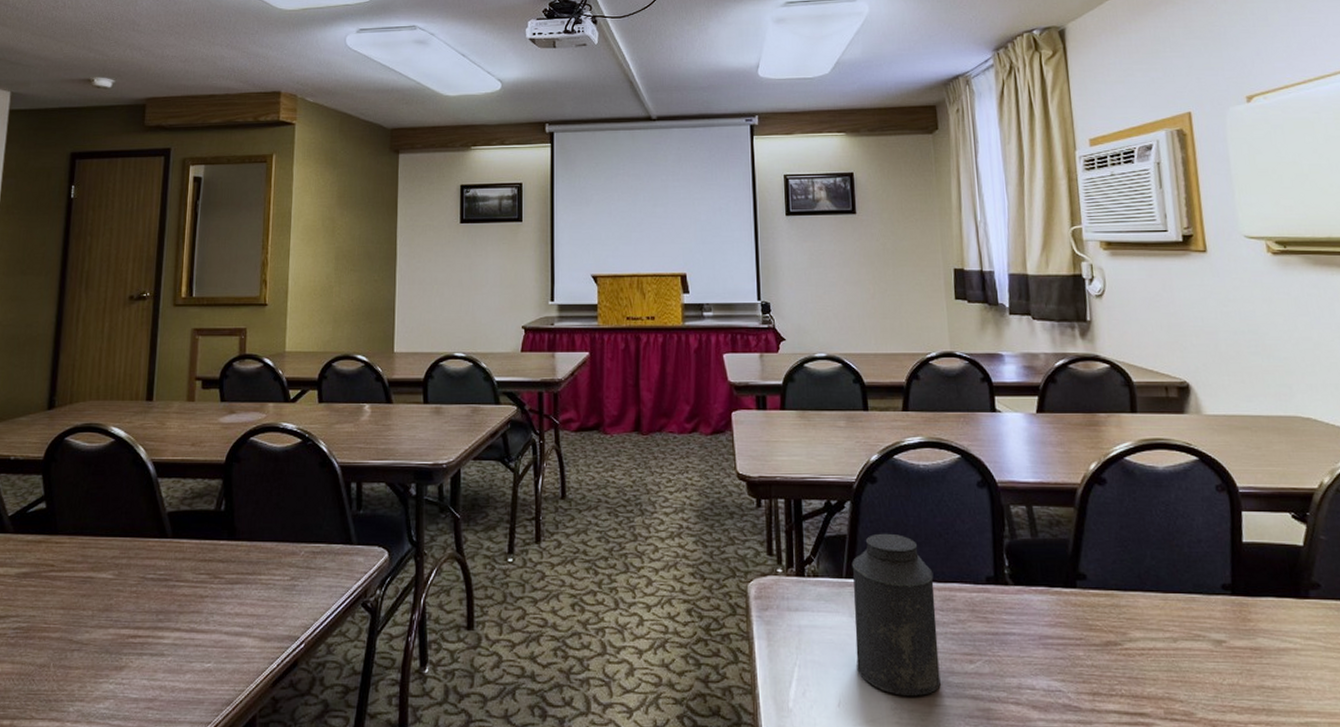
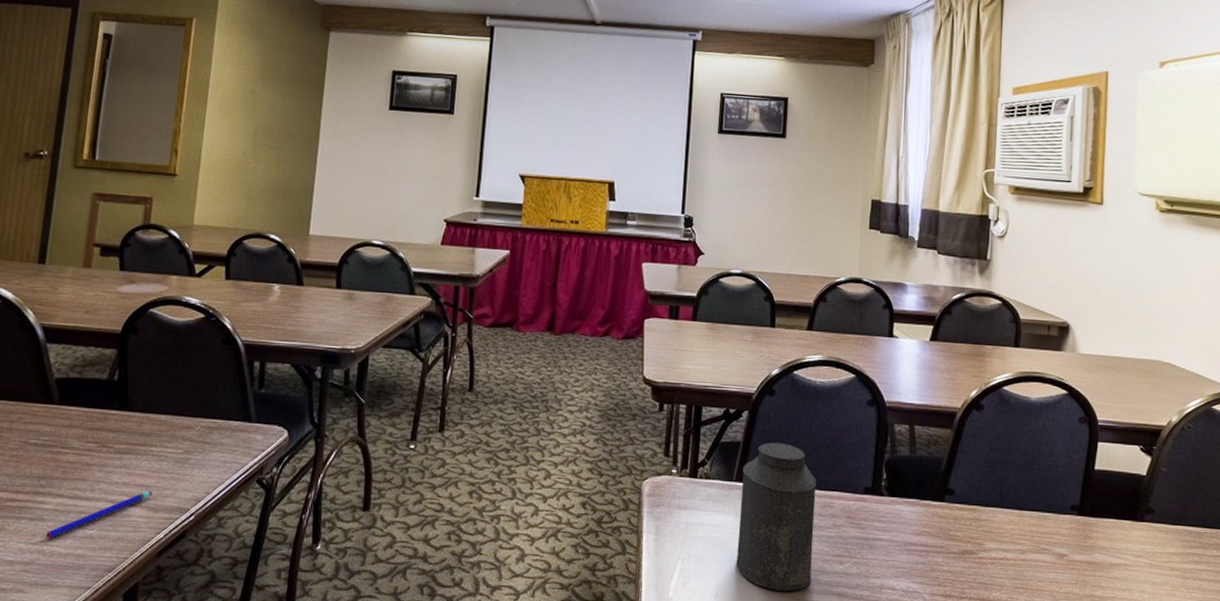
pen: none [166,620,263,674] -> present [45,491,152,539]

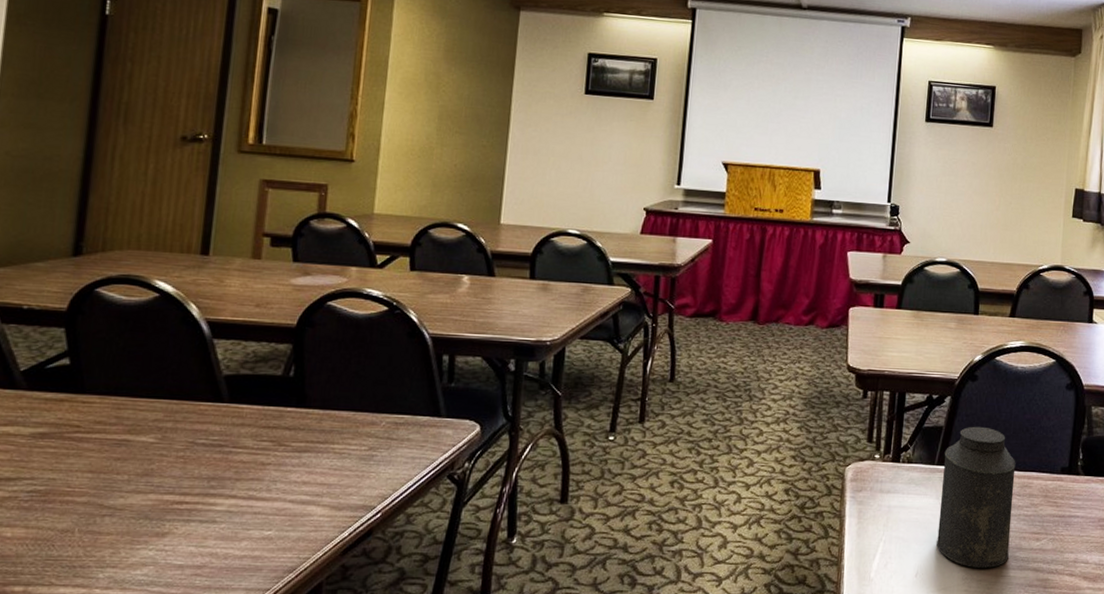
pen: present [45,491,152,539] -> none [218,489,334,541]

